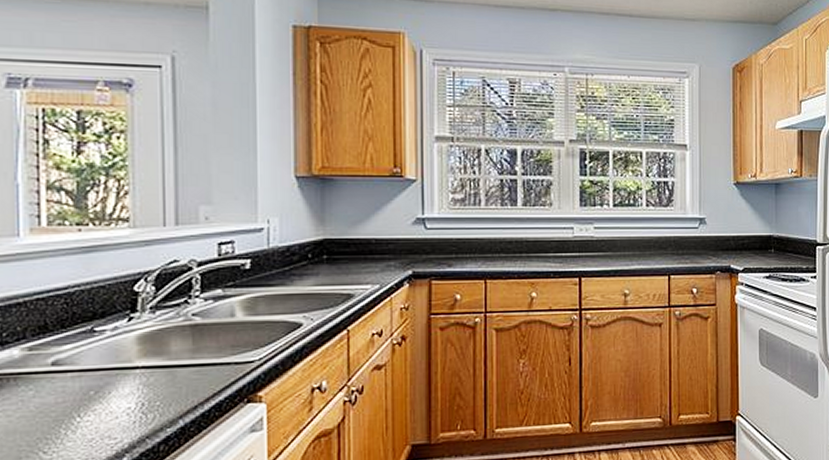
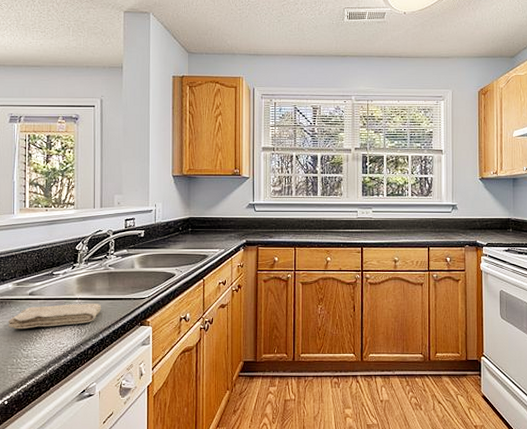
washcloth: none [13,372,181,421] -> present [8,303,102,330]

